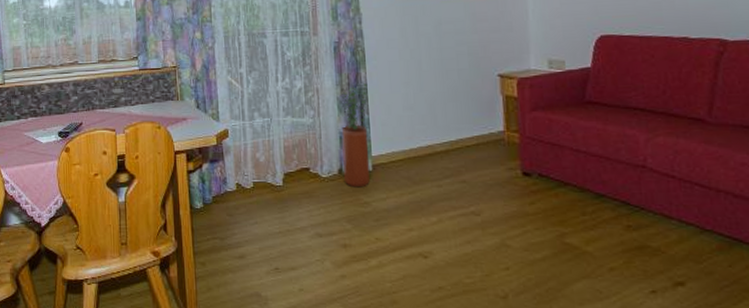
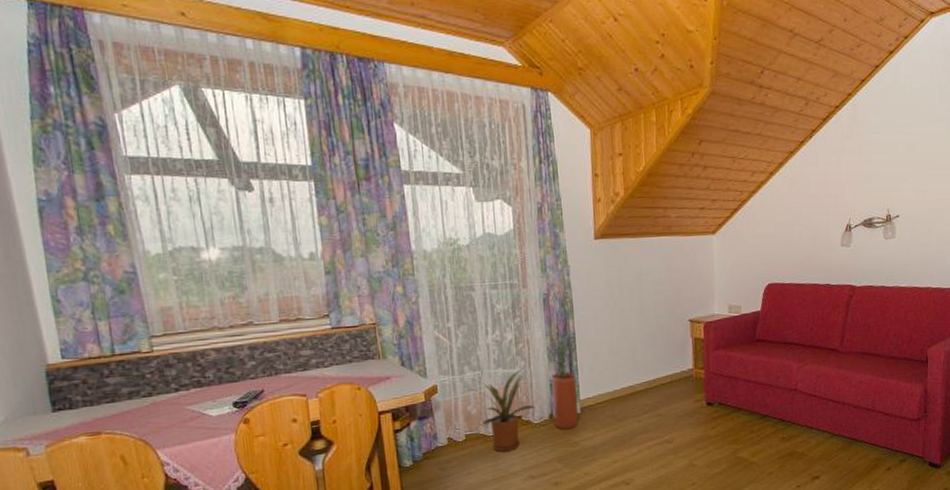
house plant: none [257,119,324,204] -> present [468,369,536,452]

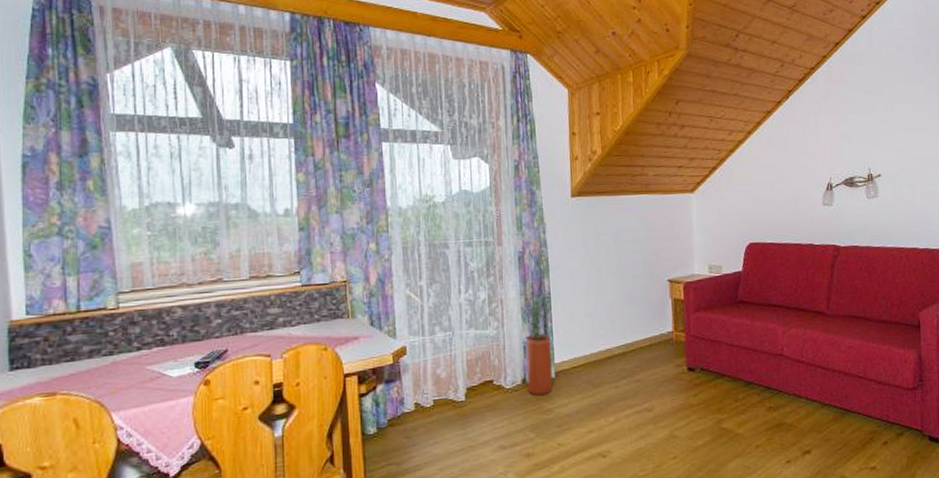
house plant: present [468,369,536,452] -> none [438,330,508,420]

